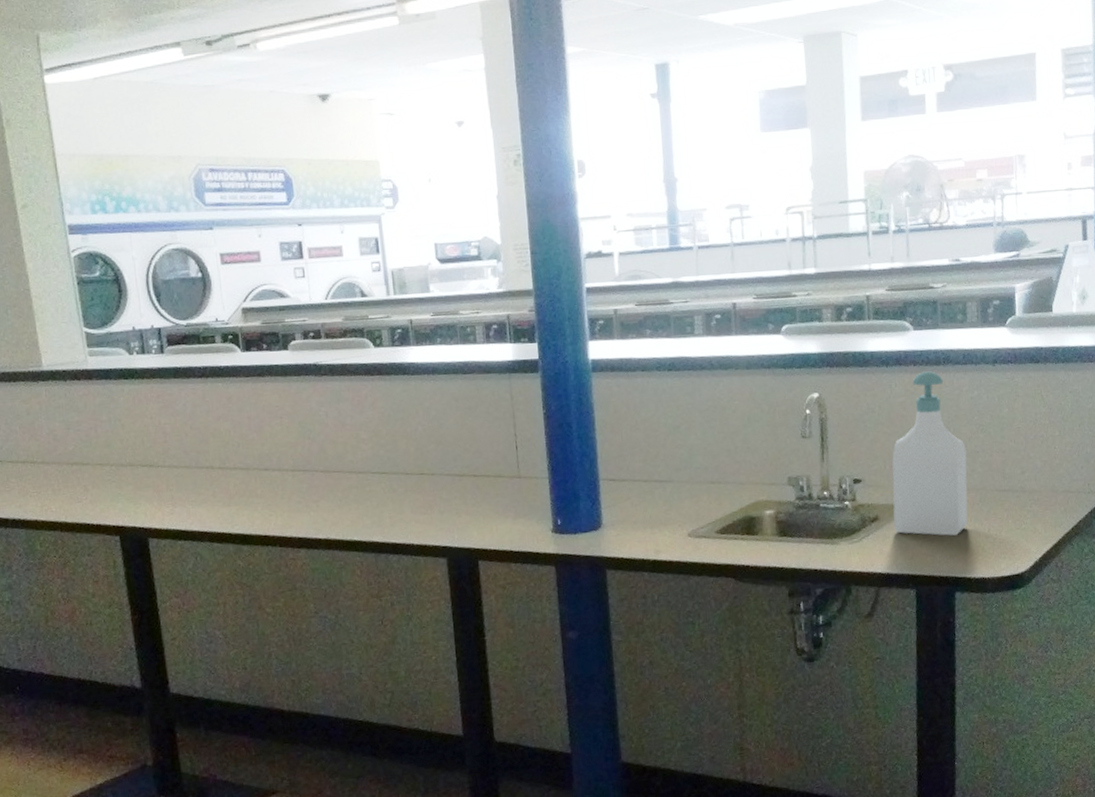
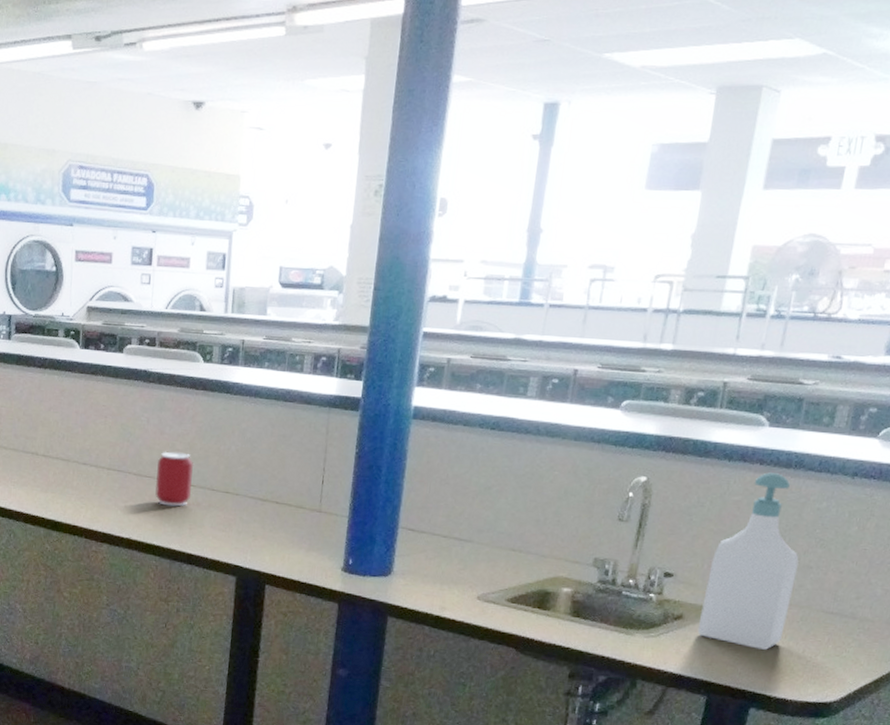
can: none [344,441,385,498] -> present [155,451,194,507]

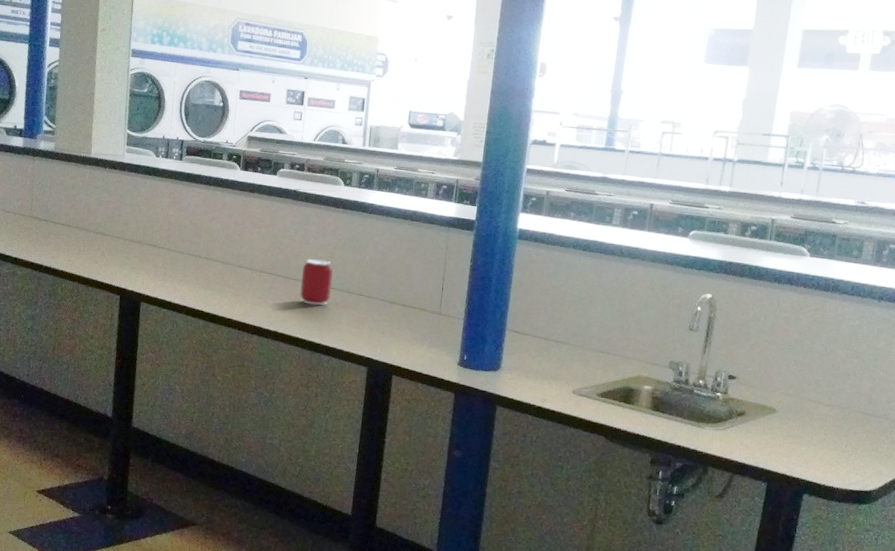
soap bottle: present [697,472,799,650] -> none [757,294,839,444]

